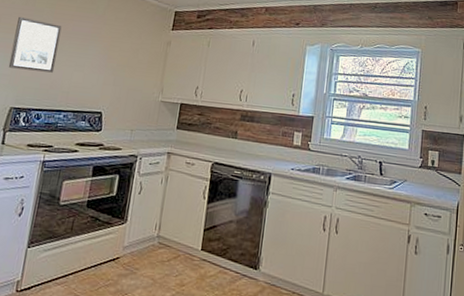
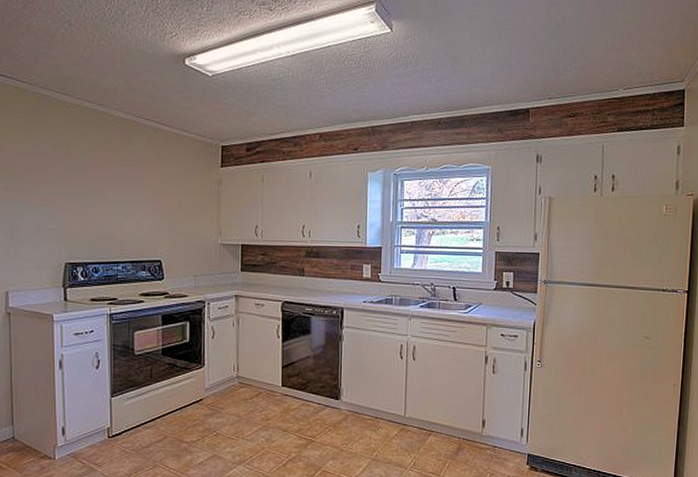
wall art: present [8,16,62,73] -> none [54,165,103,224]

